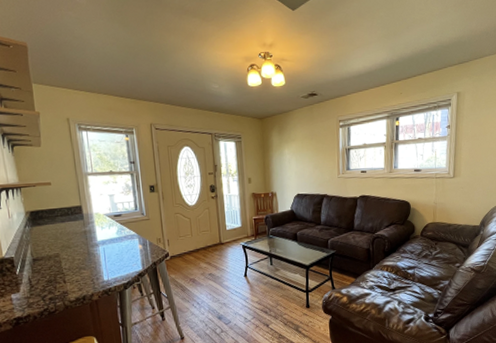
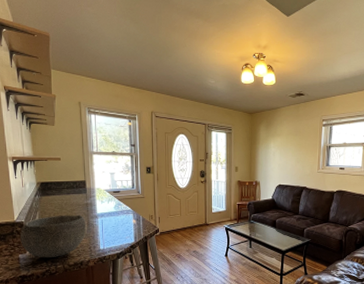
bowl: none [11,244,88,297] -> present [20,215,87,258]

